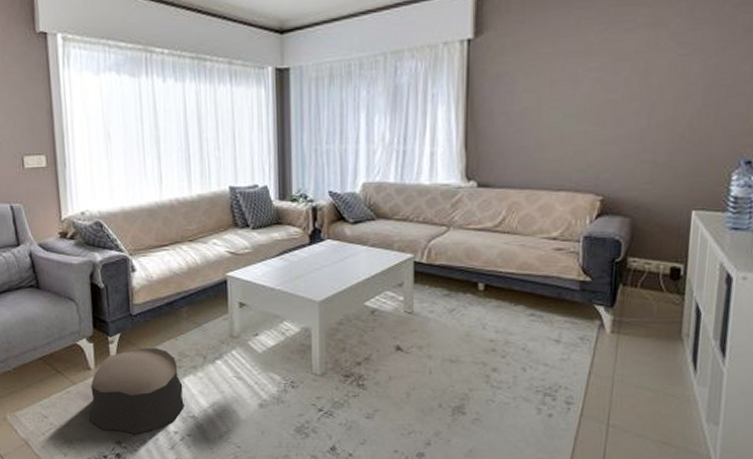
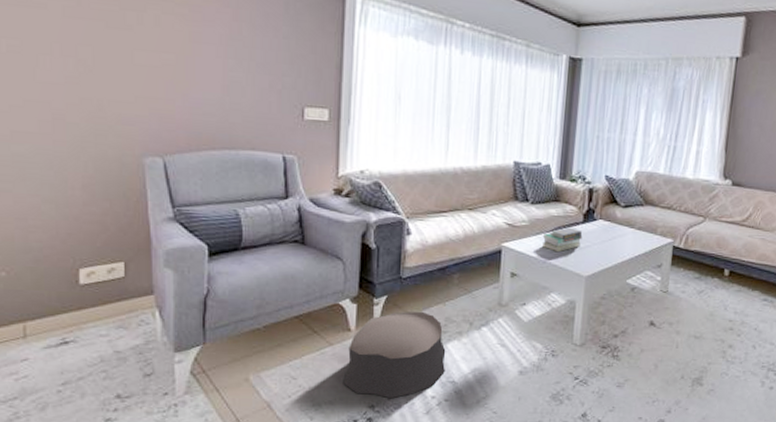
books: none [269,250,311,278] -> present [543,227,583,253]

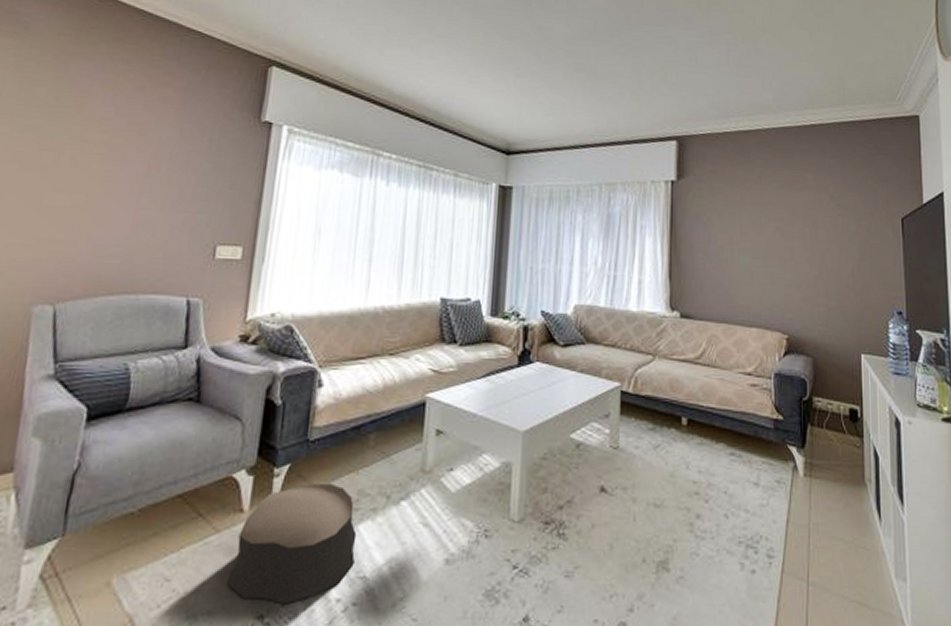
books: present [543,227,583,253] -> none [473,372,518,403]

